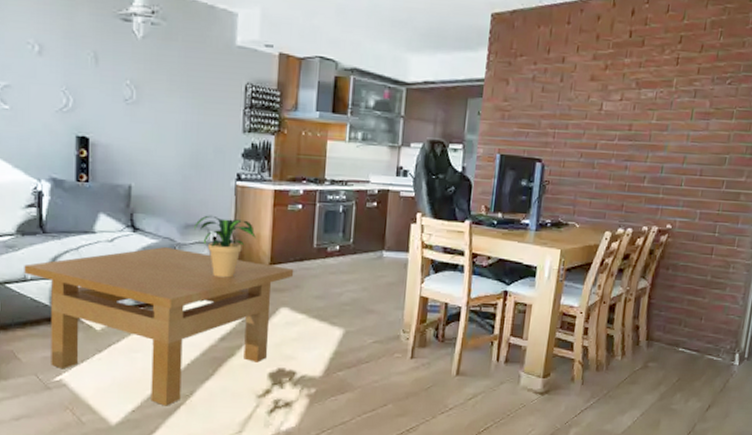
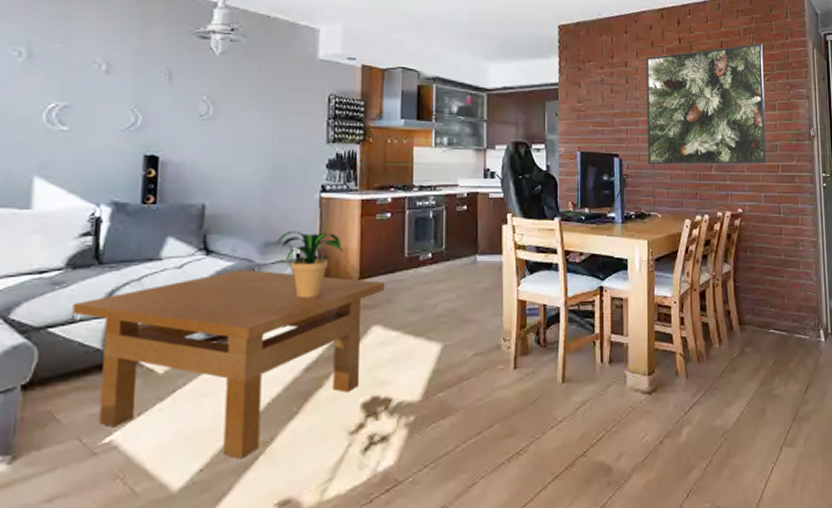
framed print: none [573,39,732,178] -> present [646,43,767,165]

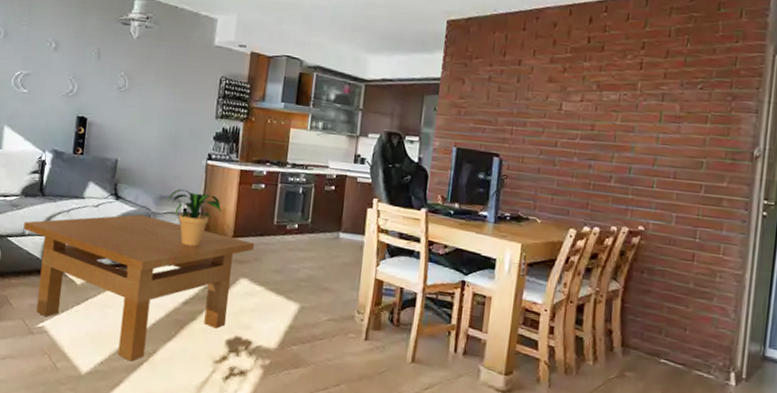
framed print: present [646,43,767,165] -> none [533,45,700,182]

